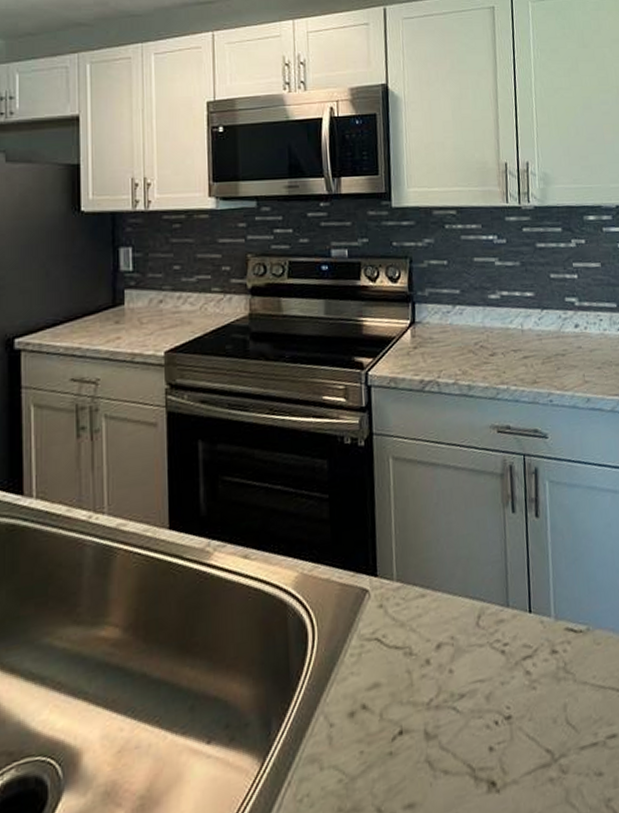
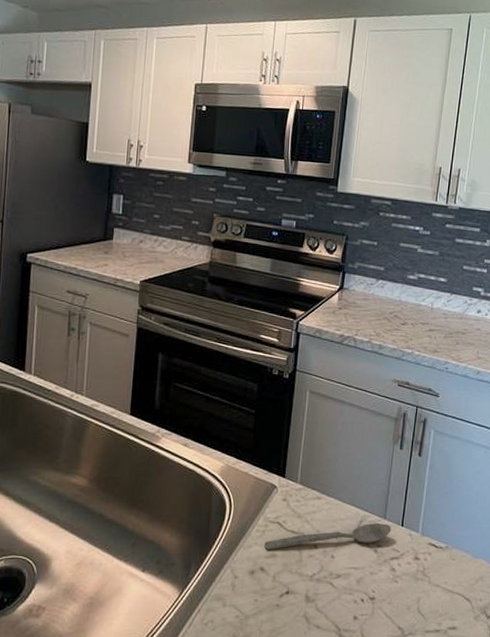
spoon: none [363,613,518,679] -> present [264,524,391,550]

